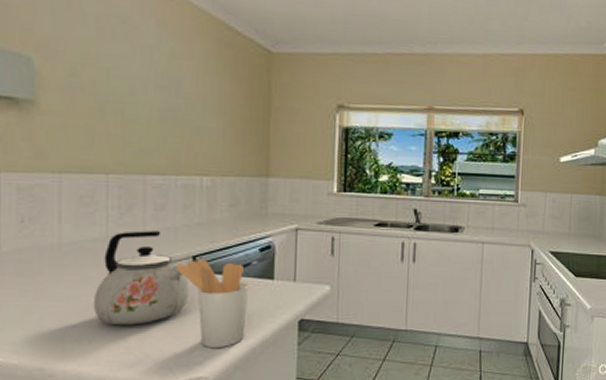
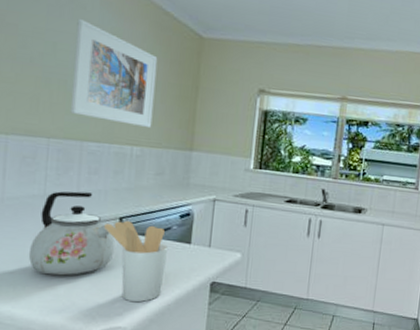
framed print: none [129,40,224,156] -> present [70,18,158,129]

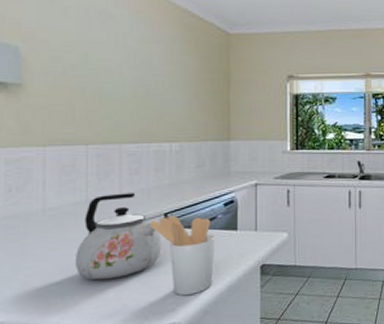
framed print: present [70,18,158,129] -> none [106,28,188,124]

